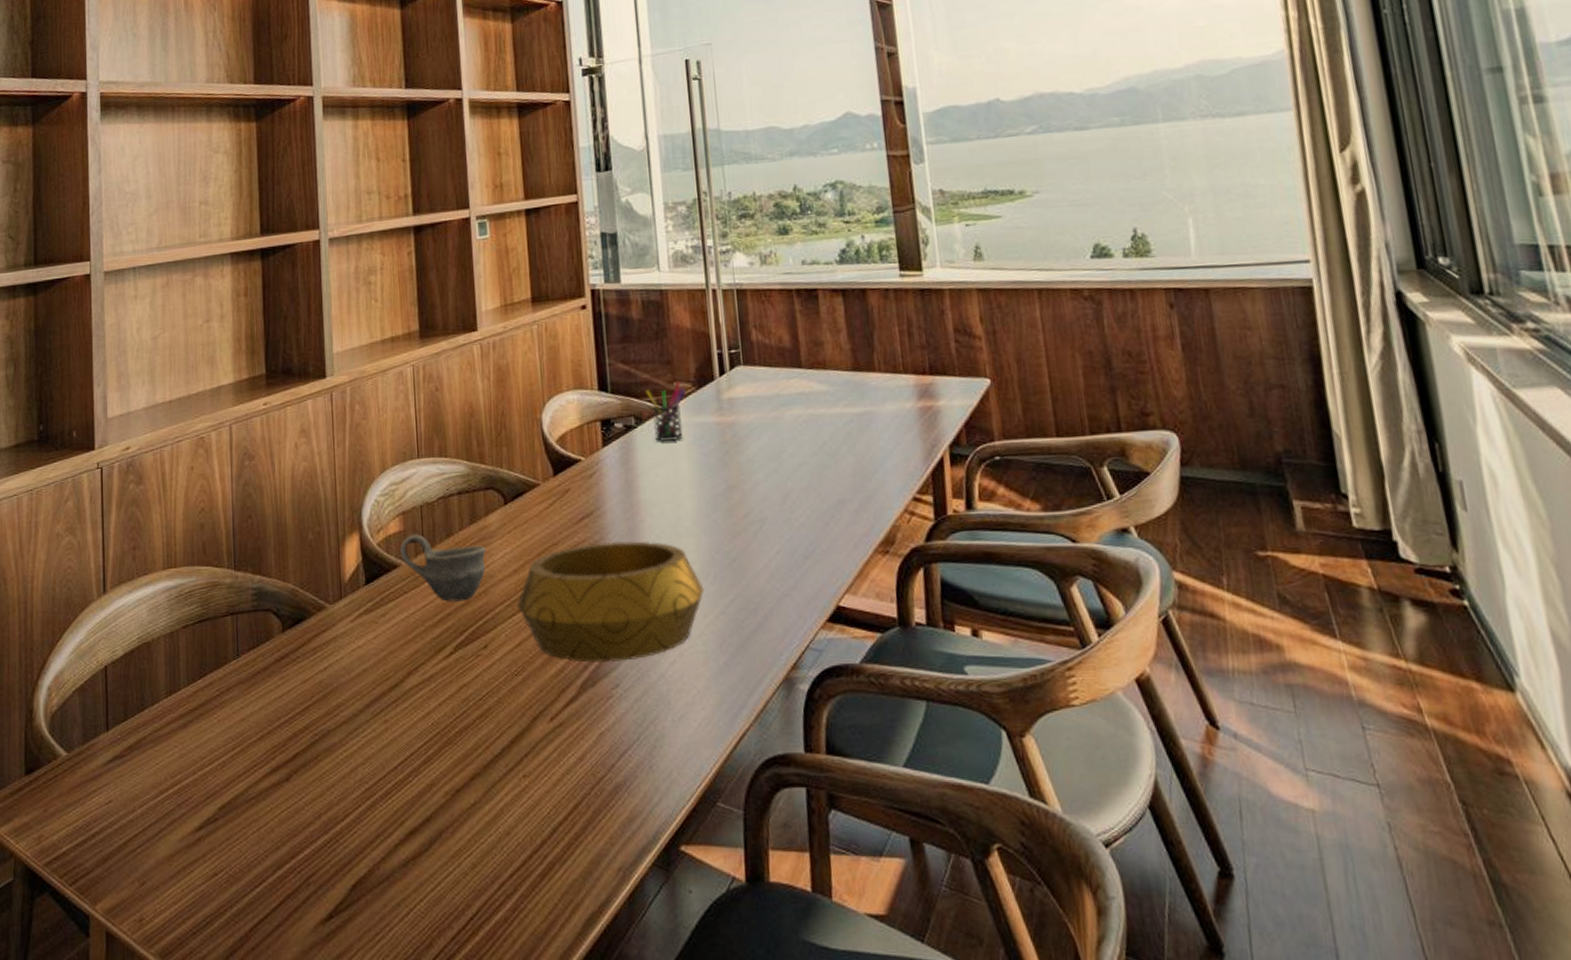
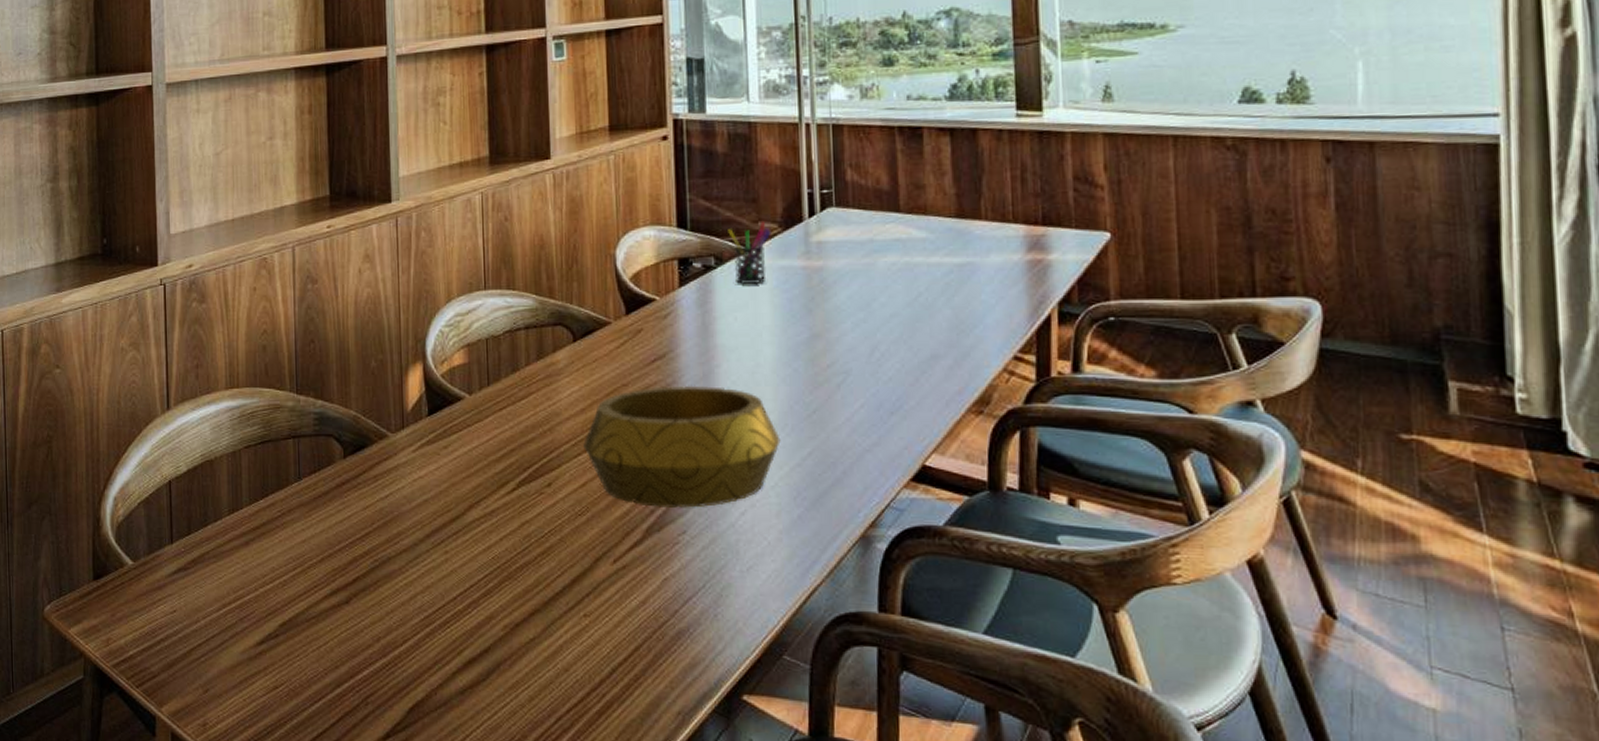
cup: present [400,534,486,602] -> none [464,367,553,438]

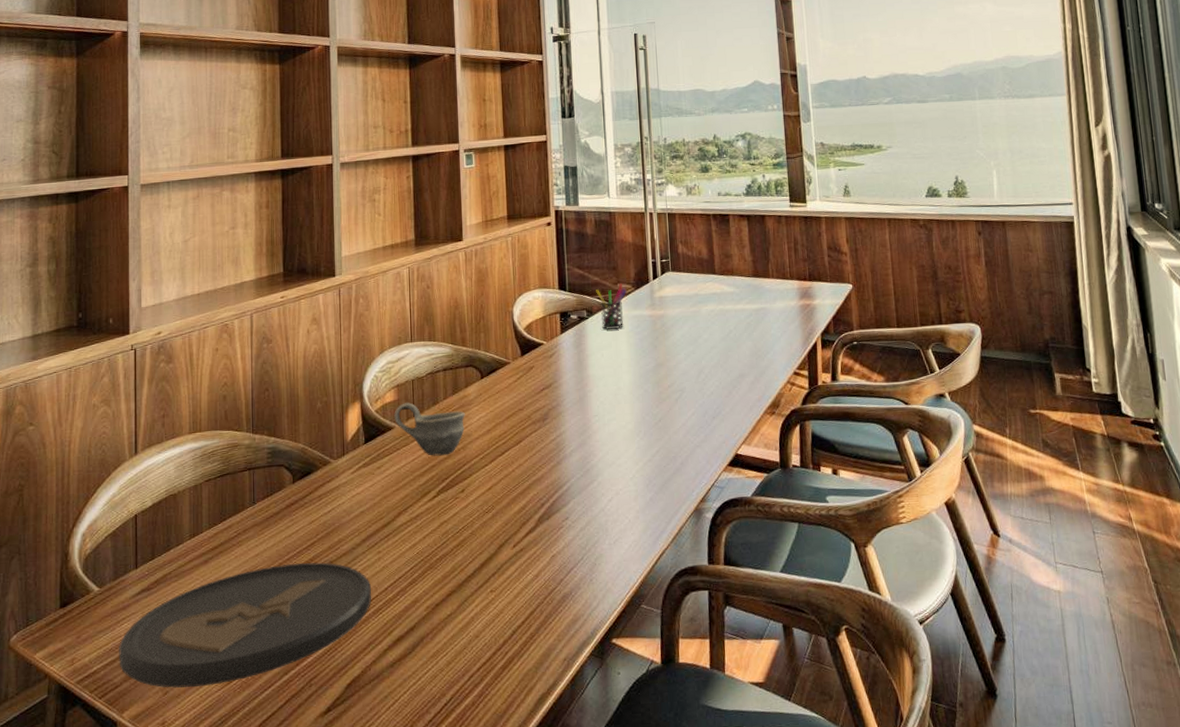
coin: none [155,556,437,689] -> present [119,562,371,688]
cup: none [464,367,553,438] -> present [394,402,465,456]
decorative bowl: present [583,385,781,508] -> none [489,406,637,501]

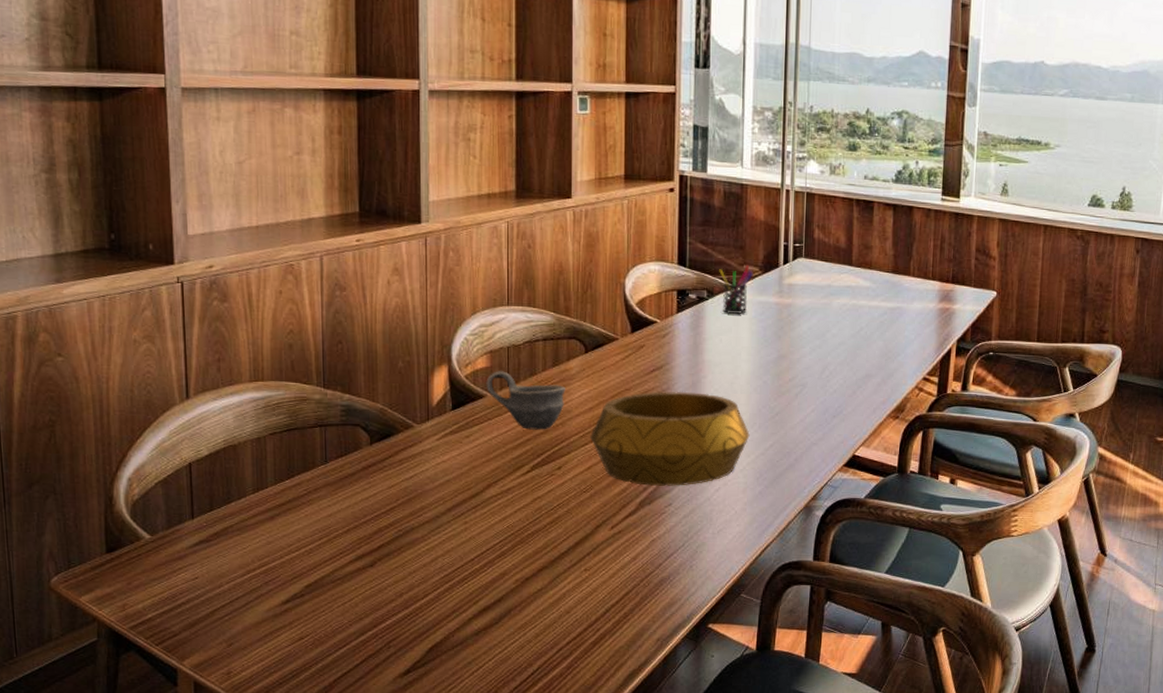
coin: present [119,562,371,688] -> none [176,527,456,641]
decorative bowl: none [489,406,637,501] -> present [590,391,750,486]

